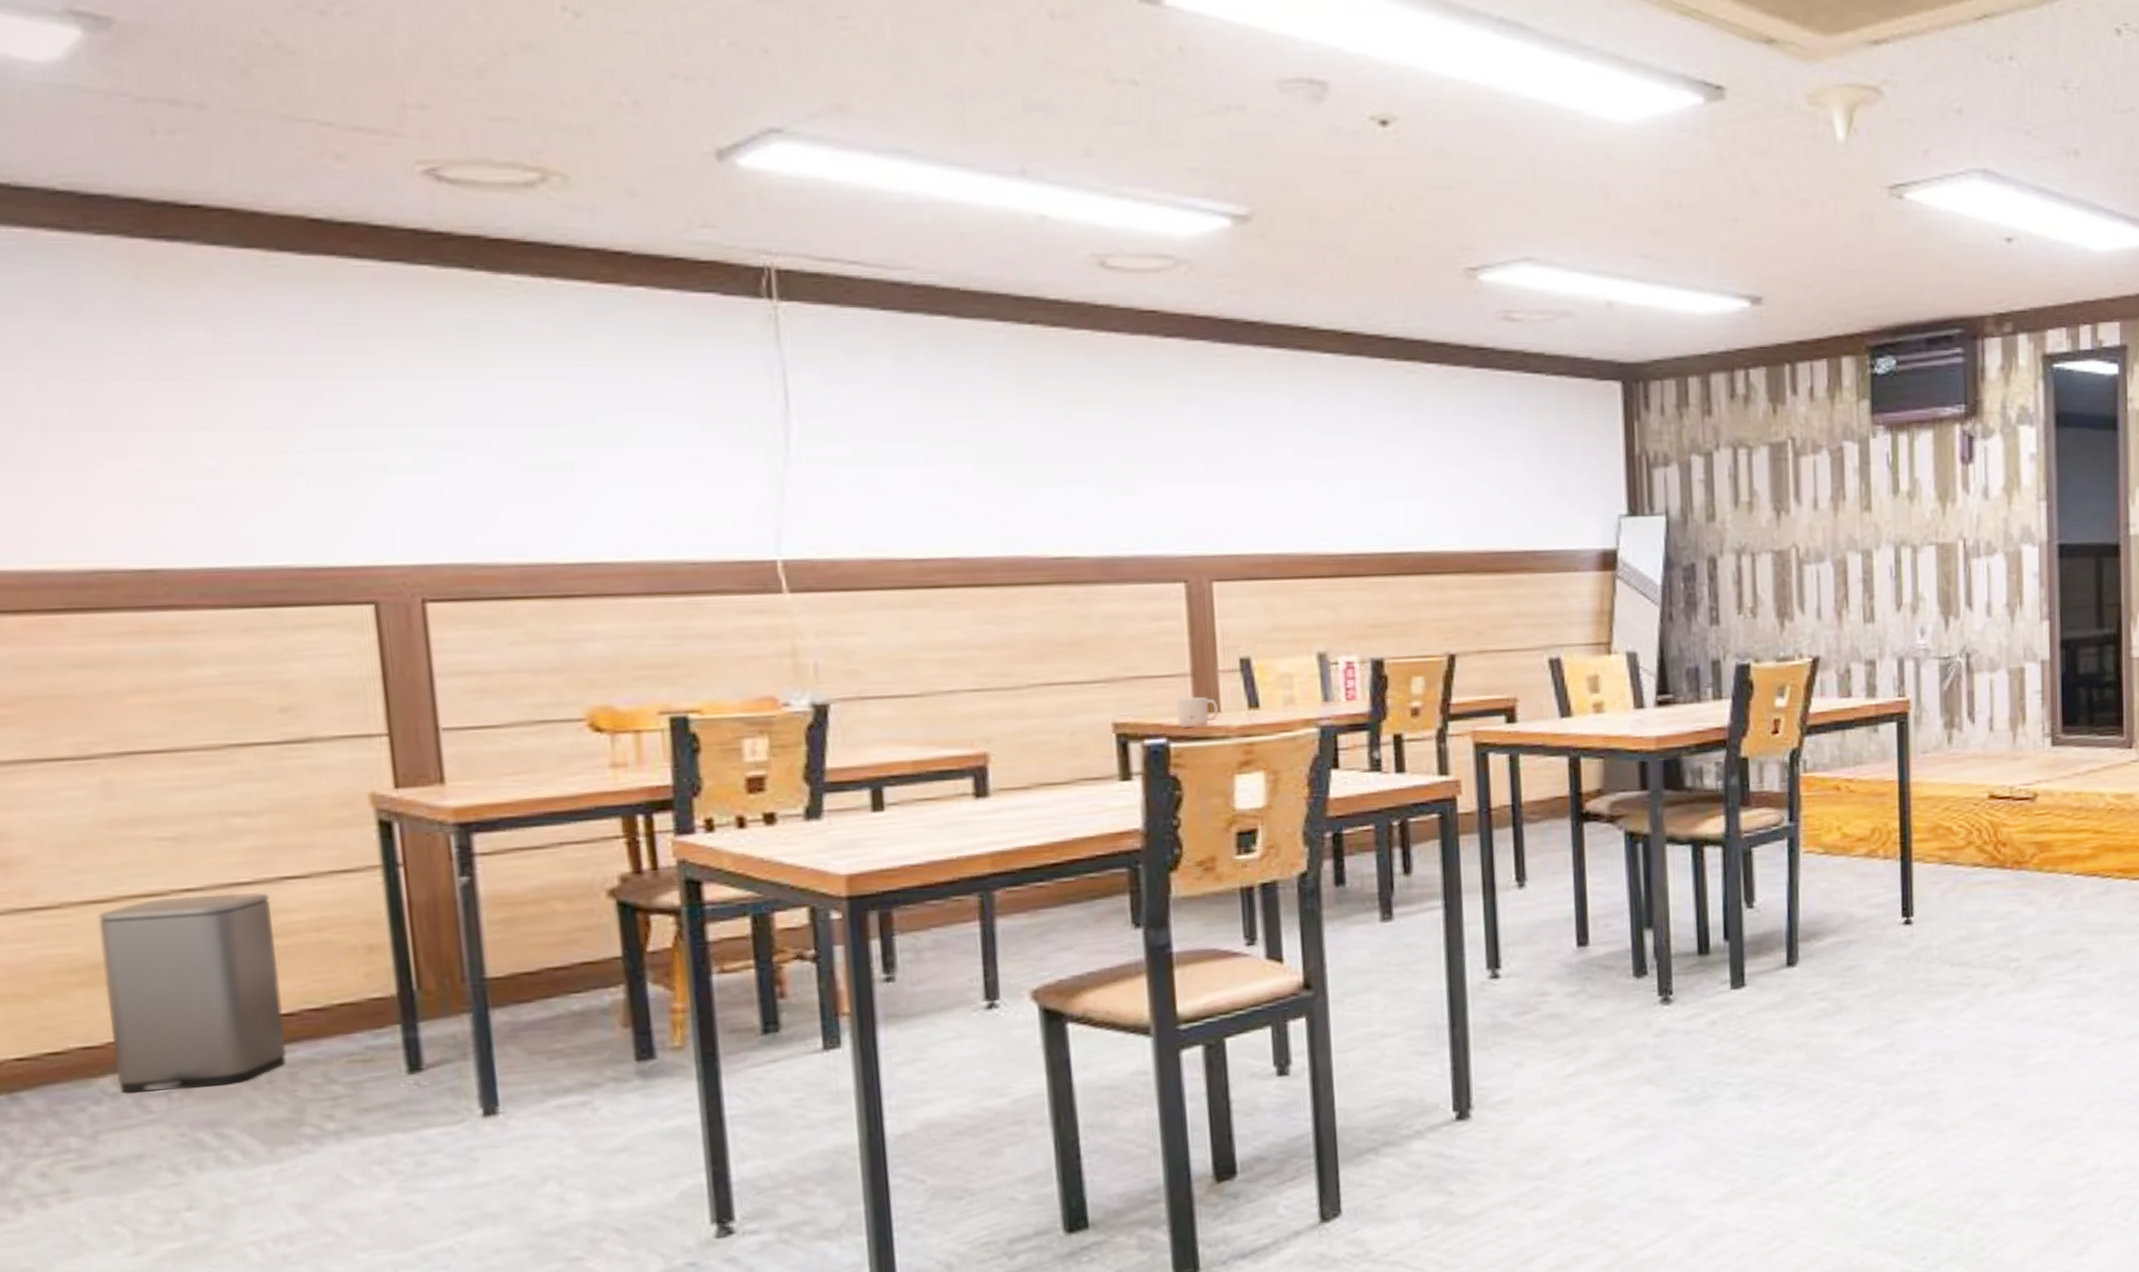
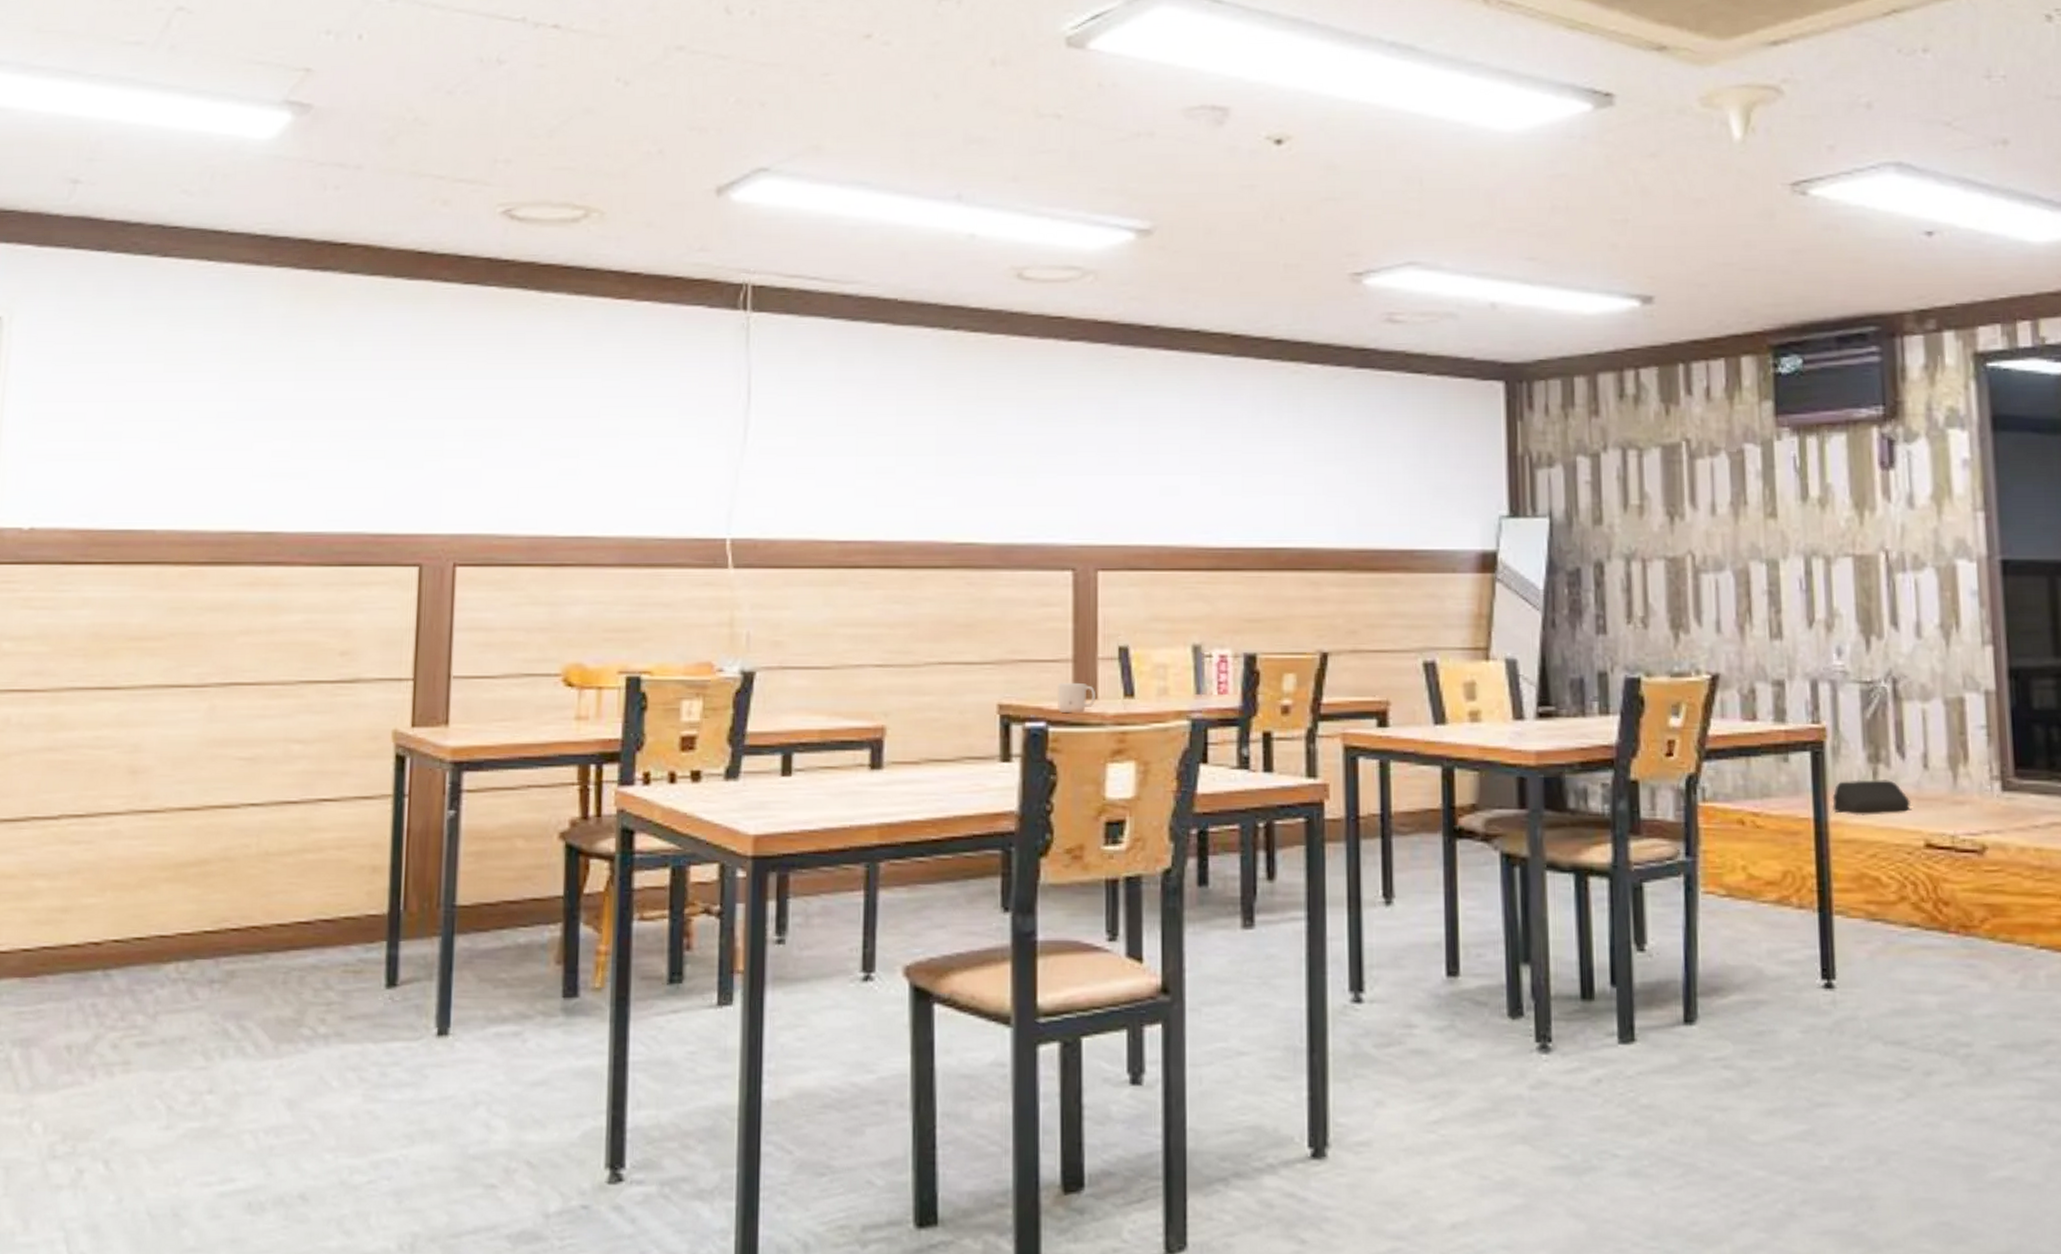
pedal bin: present [98,893,287,1093] -> none [178,810,309,982]
speaker: none [1914,742,1979,775] -> present [1832,780,1912,816]

